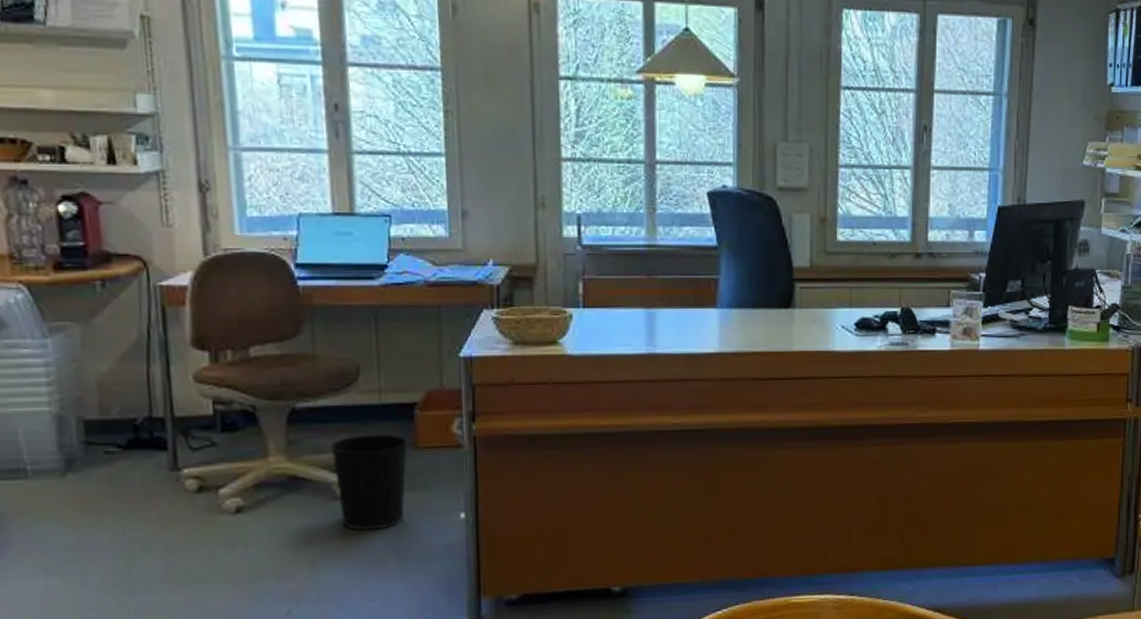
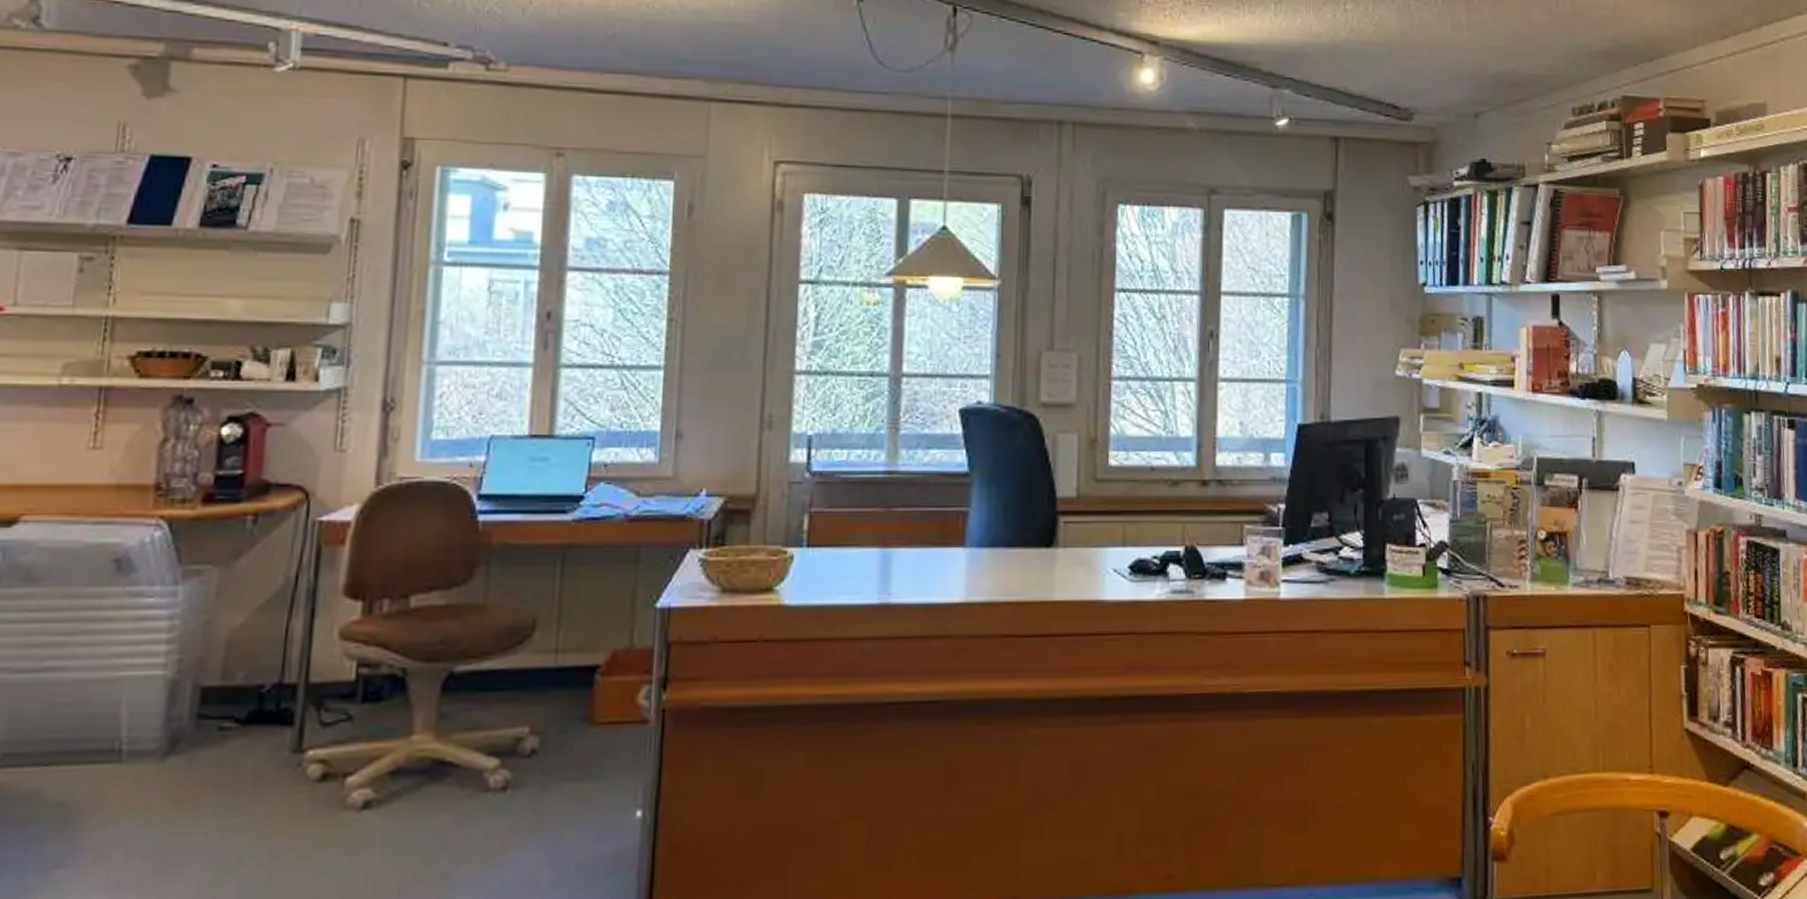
wastebasket: present [329,433,408,531] -> none [487,705,583,833]

